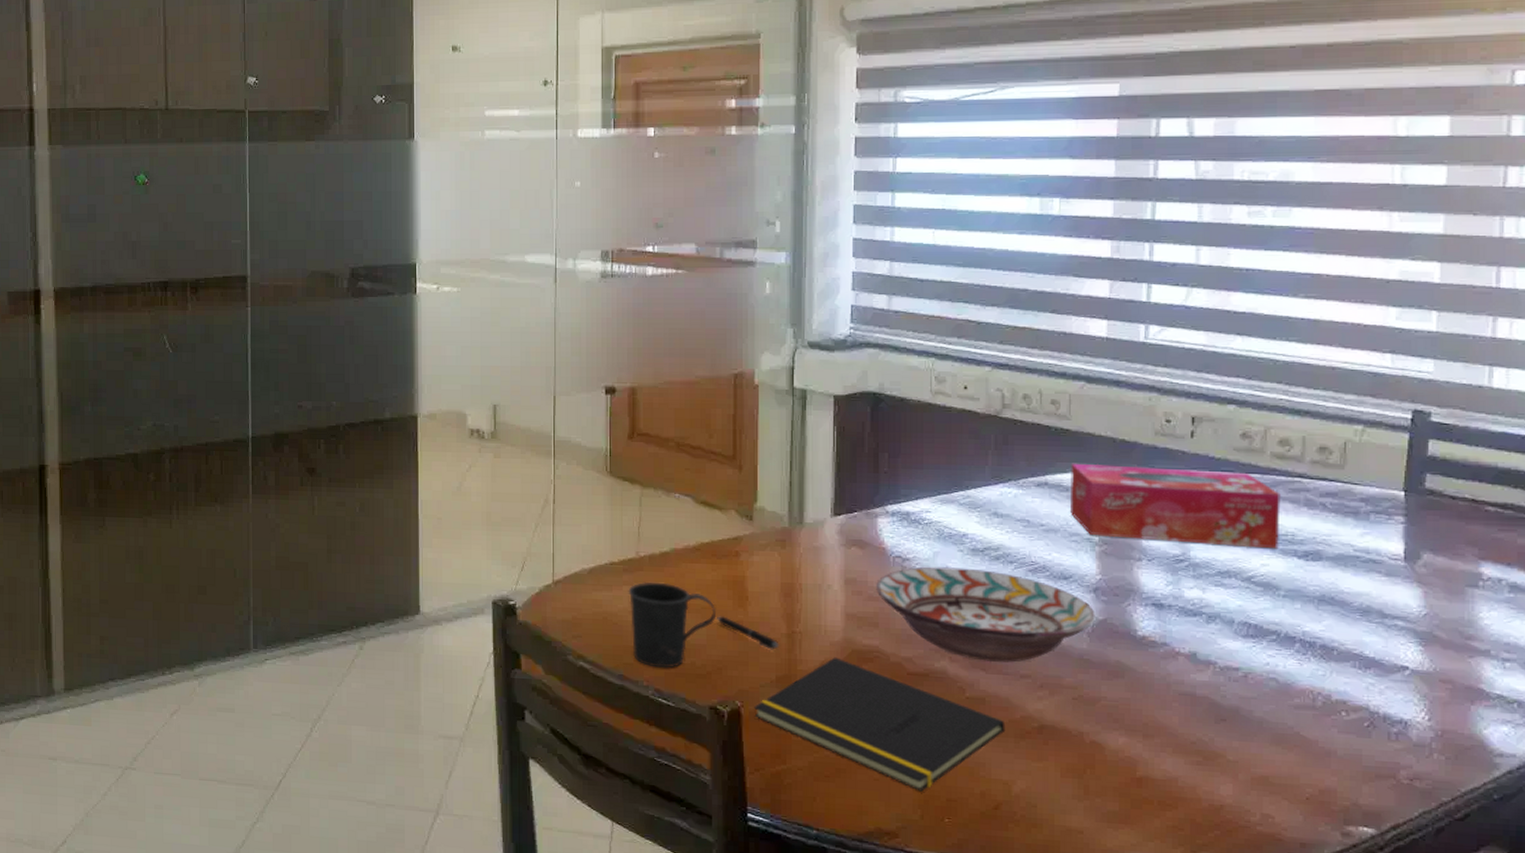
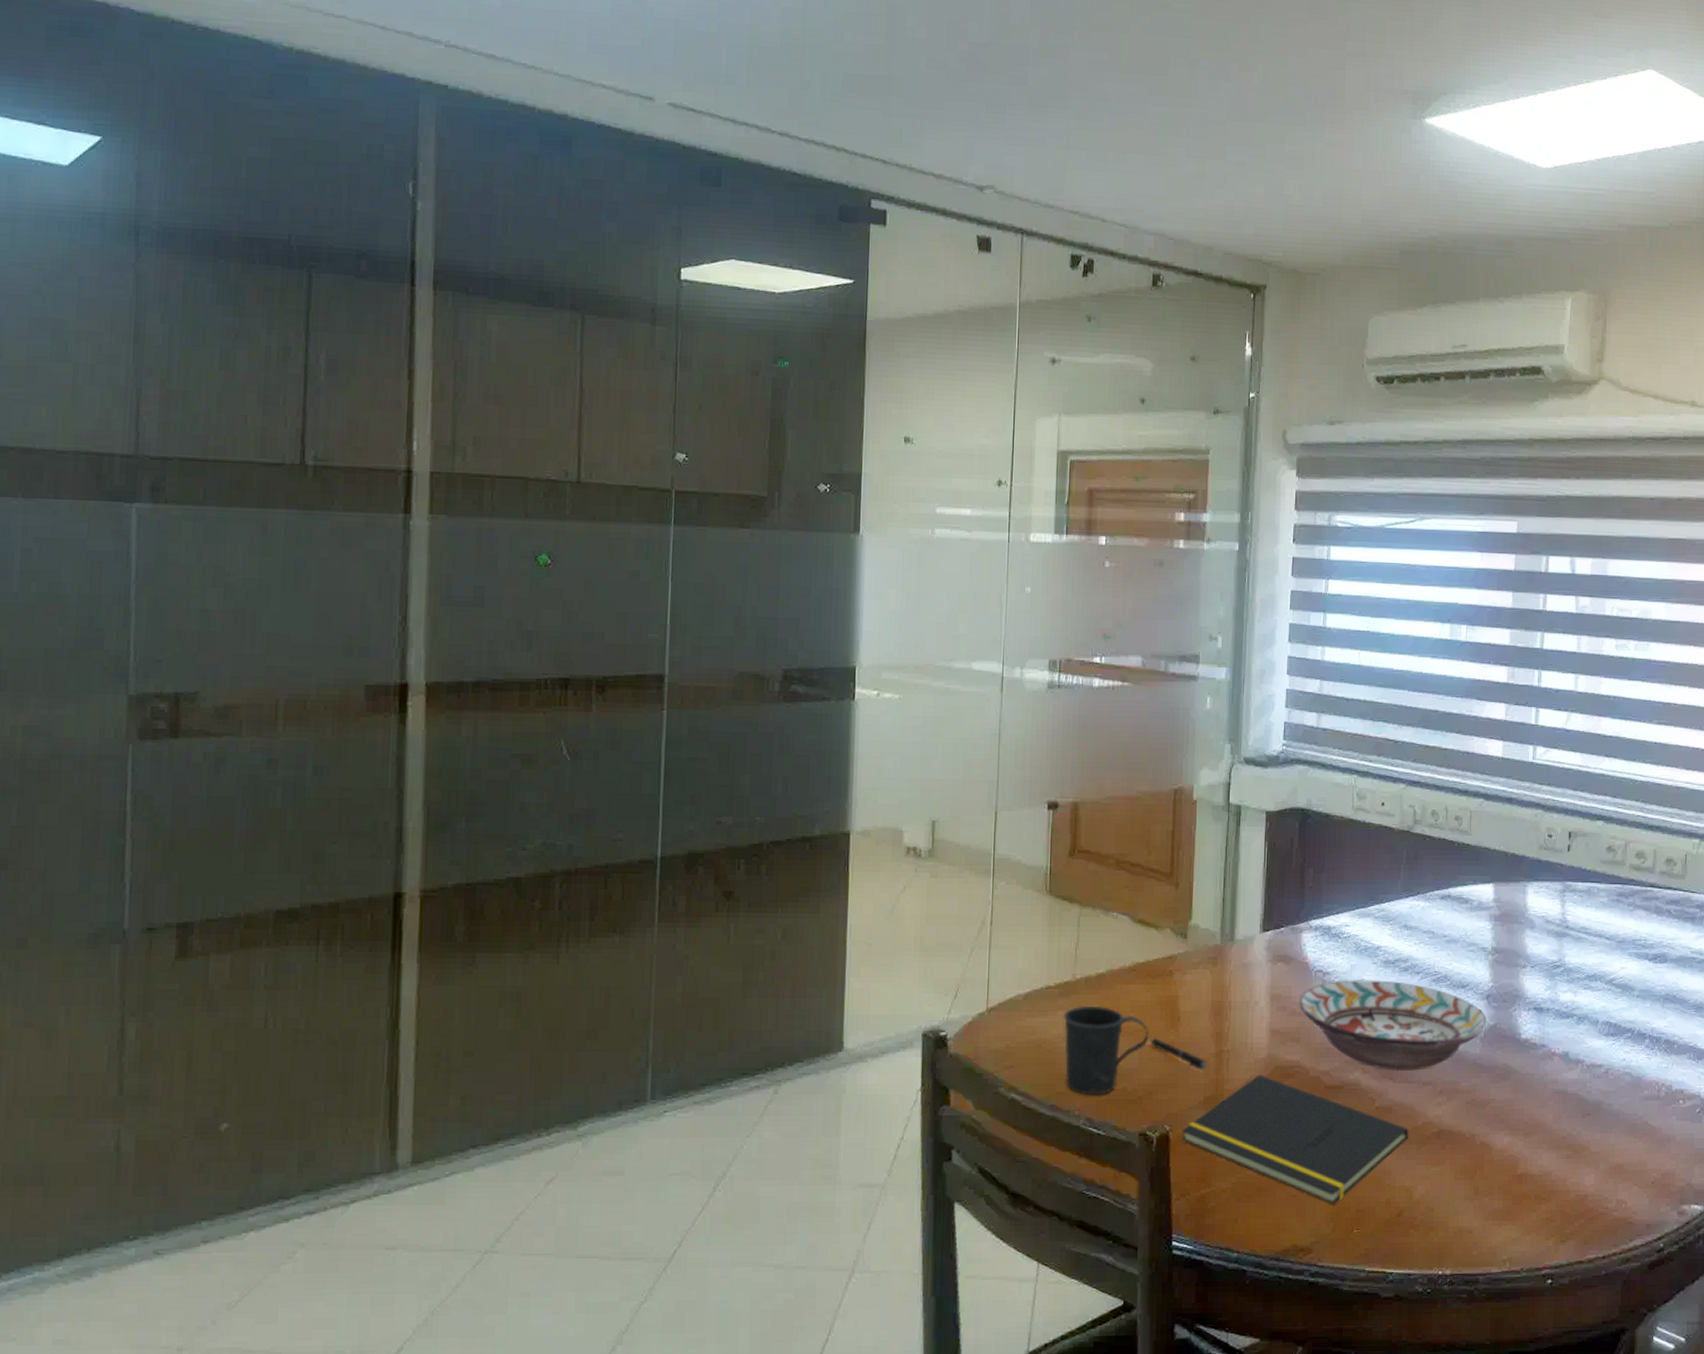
tissue box: present [1069,463,1281,549] -> none [1468,876,1636,953]

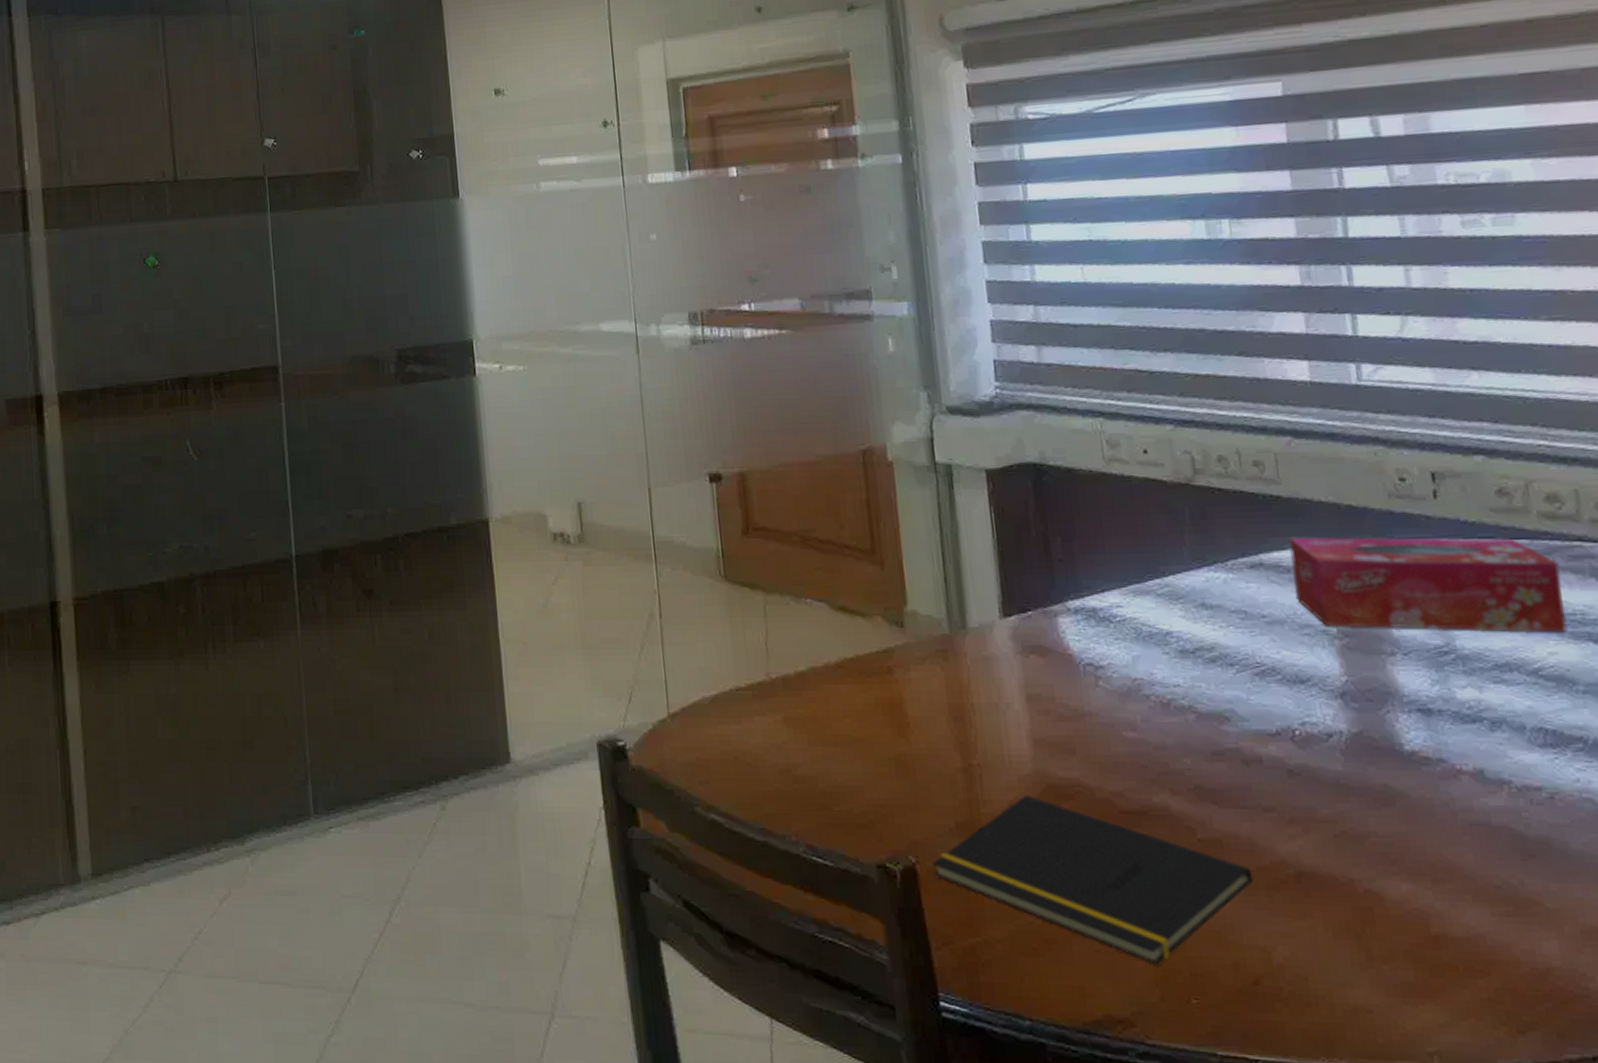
mug: present [1063,1005,1150,1095] -> none [761,710,873,818]
pen: present [1148,1038,1208,1071] -> none [872,749,955,789]
decorative bowl: present [1299,980,1487,1072] -> none [1066,675,1348,794]
tissue box: none [1468,876,1636,953] -> present [1288,536,1568,633]

